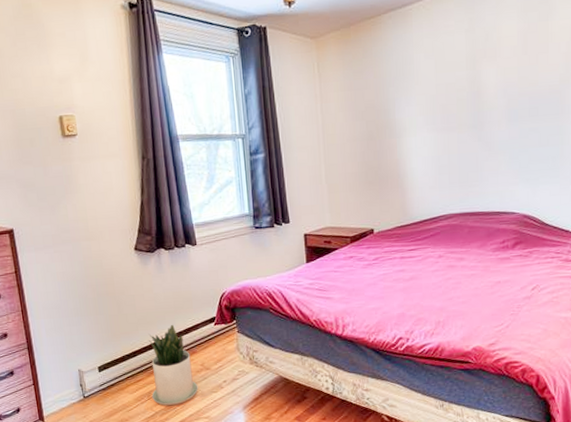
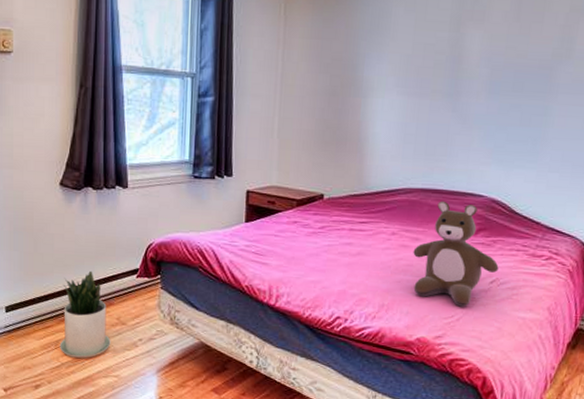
teddy bear: none [460,221,538,315] -> present [413,201,499,307]

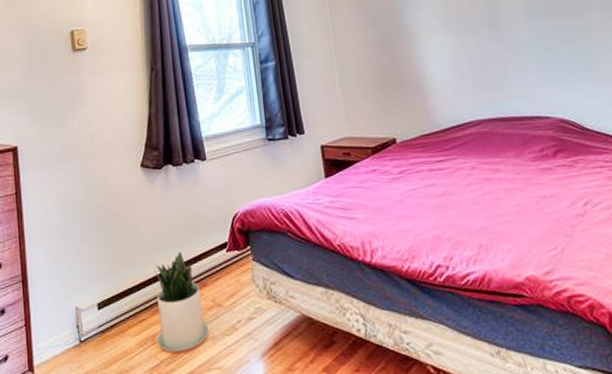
teddy bear: present [413,201,499,307] -> none [497,127,588,236]

